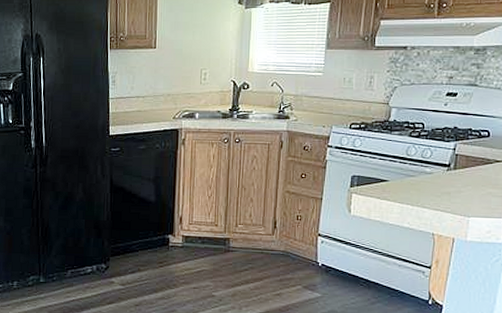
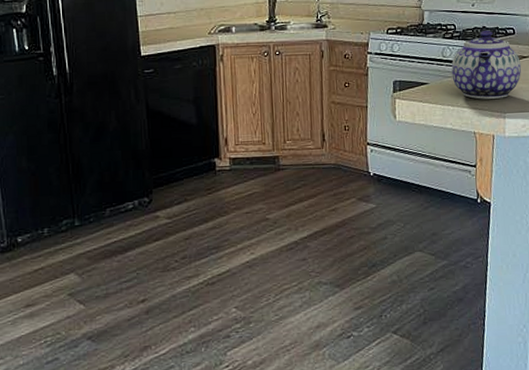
teapot: none [414,130,494,202] -> present [451,30,522,99]

